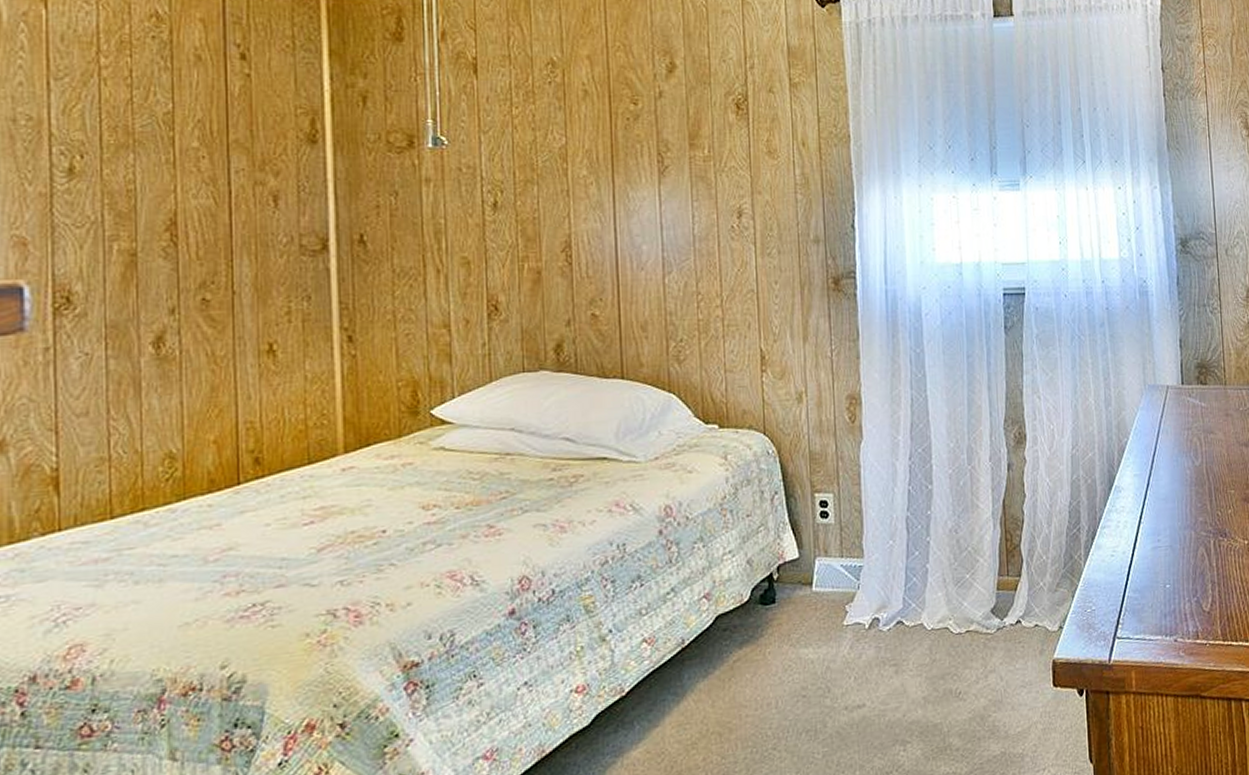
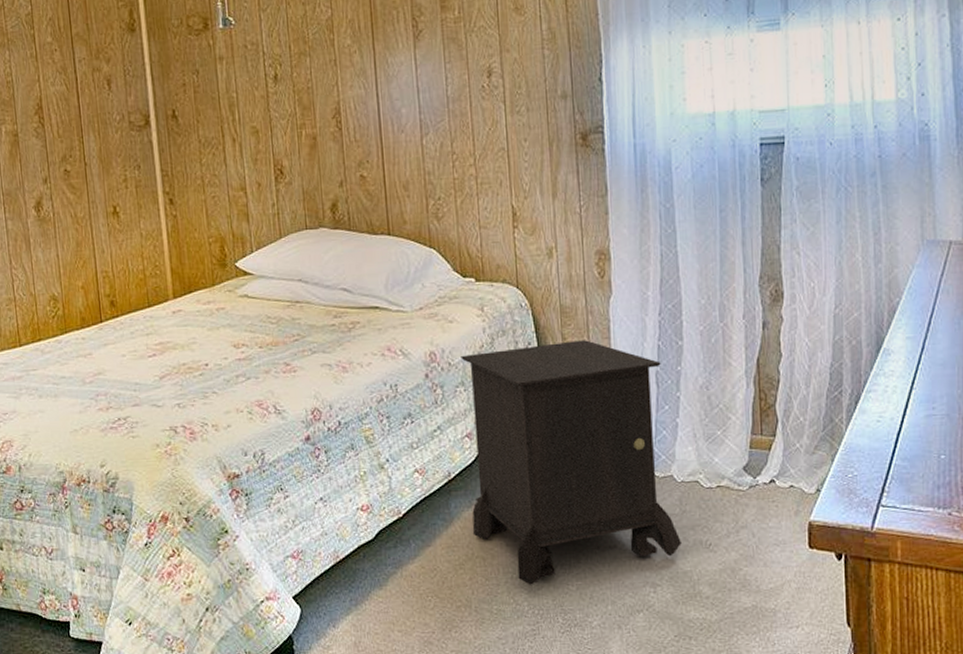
nightstand: none [700,487,932,759] -> present [461,340,682,585]

